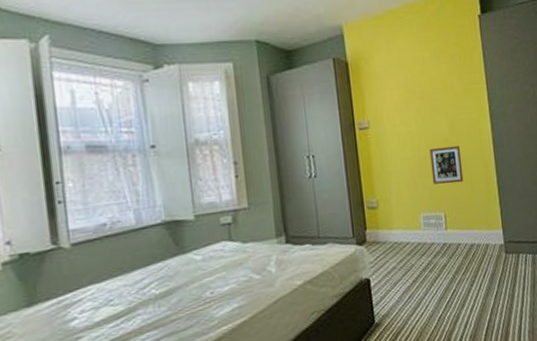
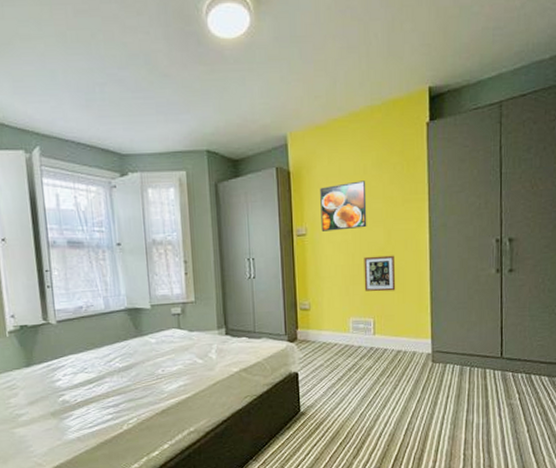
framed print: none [380,71,430,124] -> present [320,181,367,231]

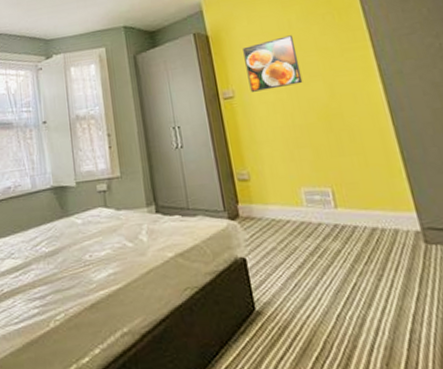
picture frame: present [364,255,396,292] -> none [305,111,354,155]

